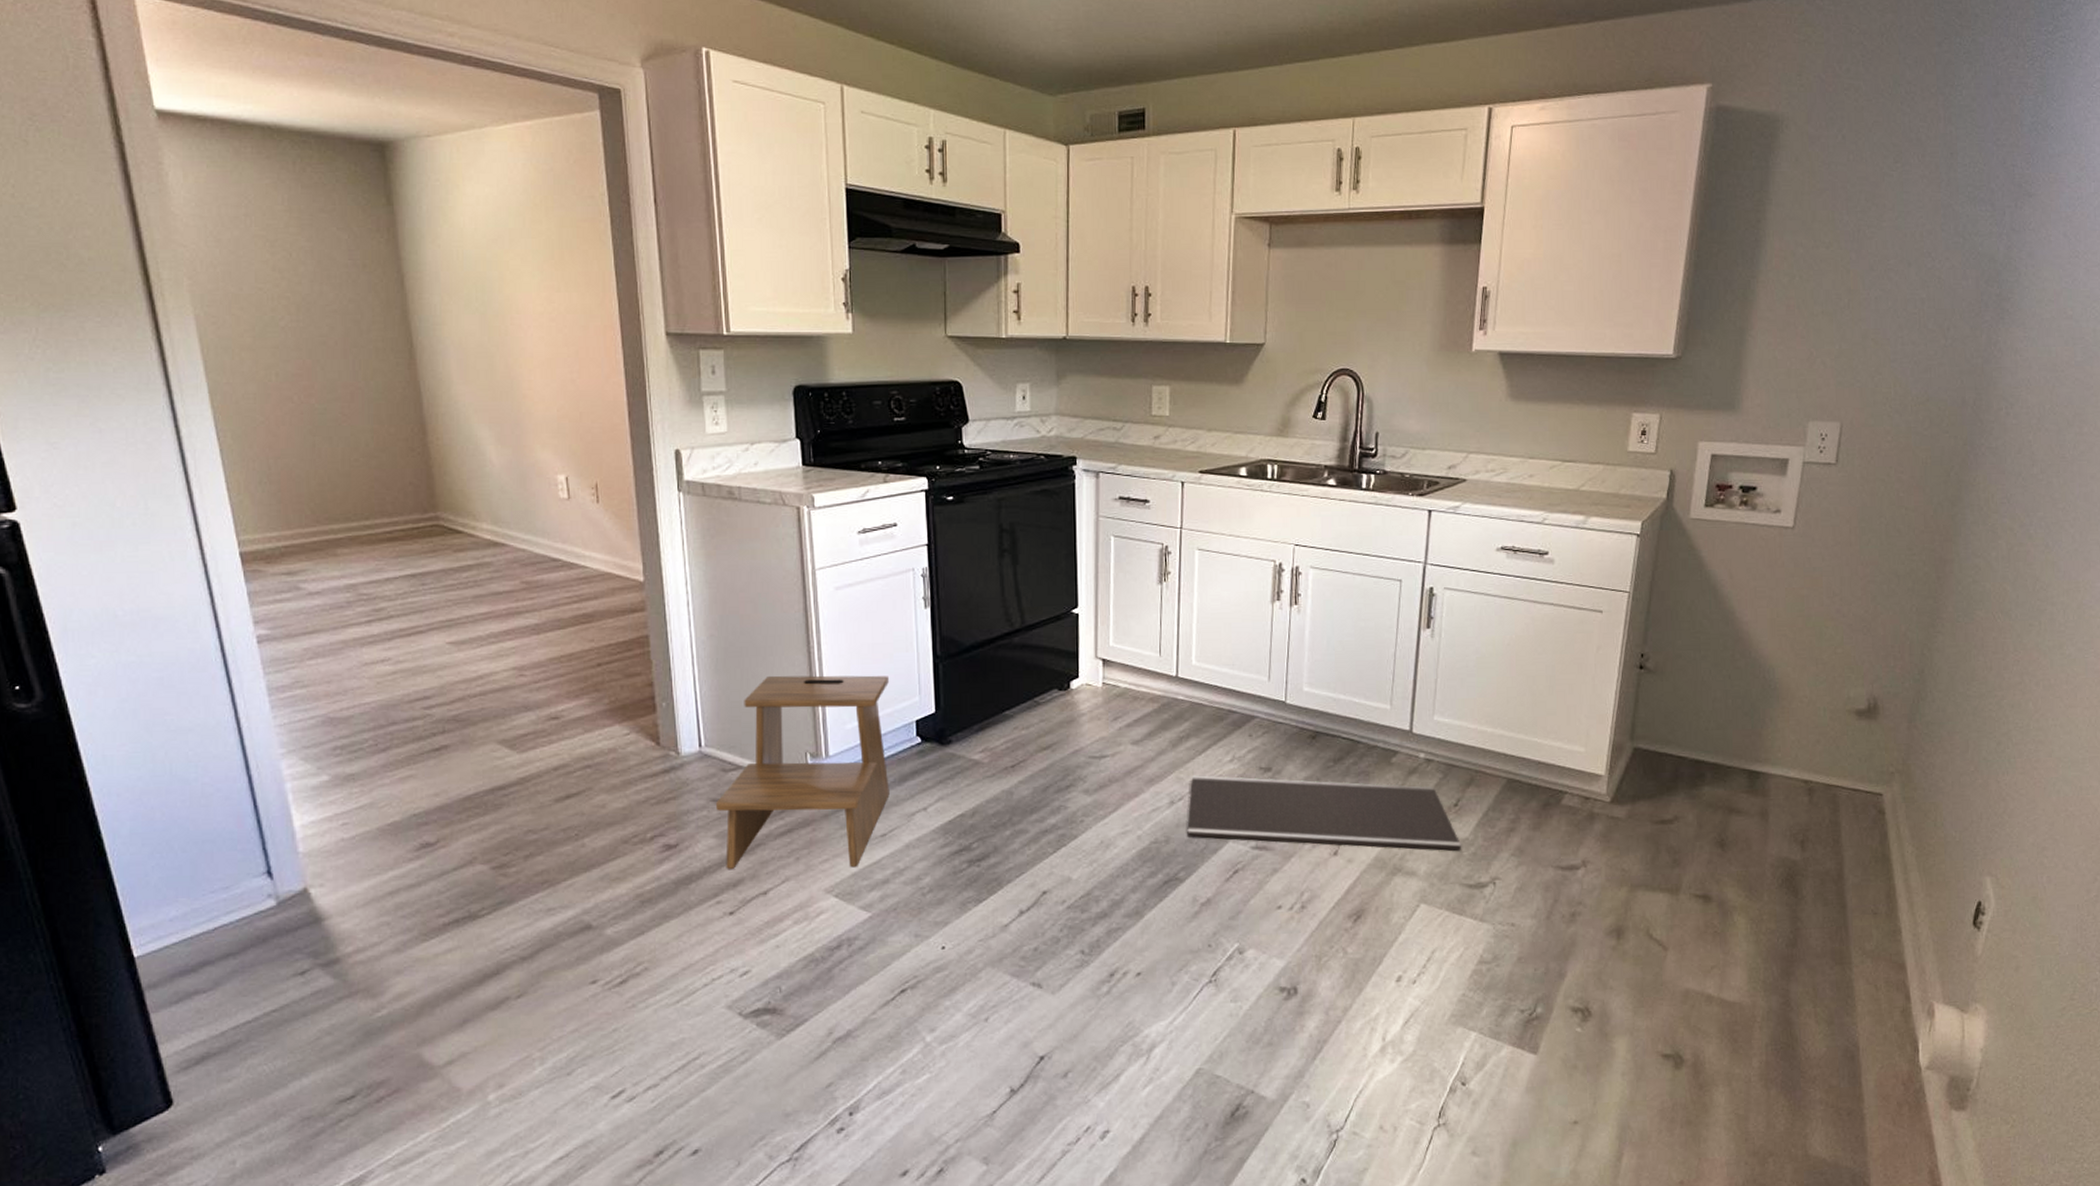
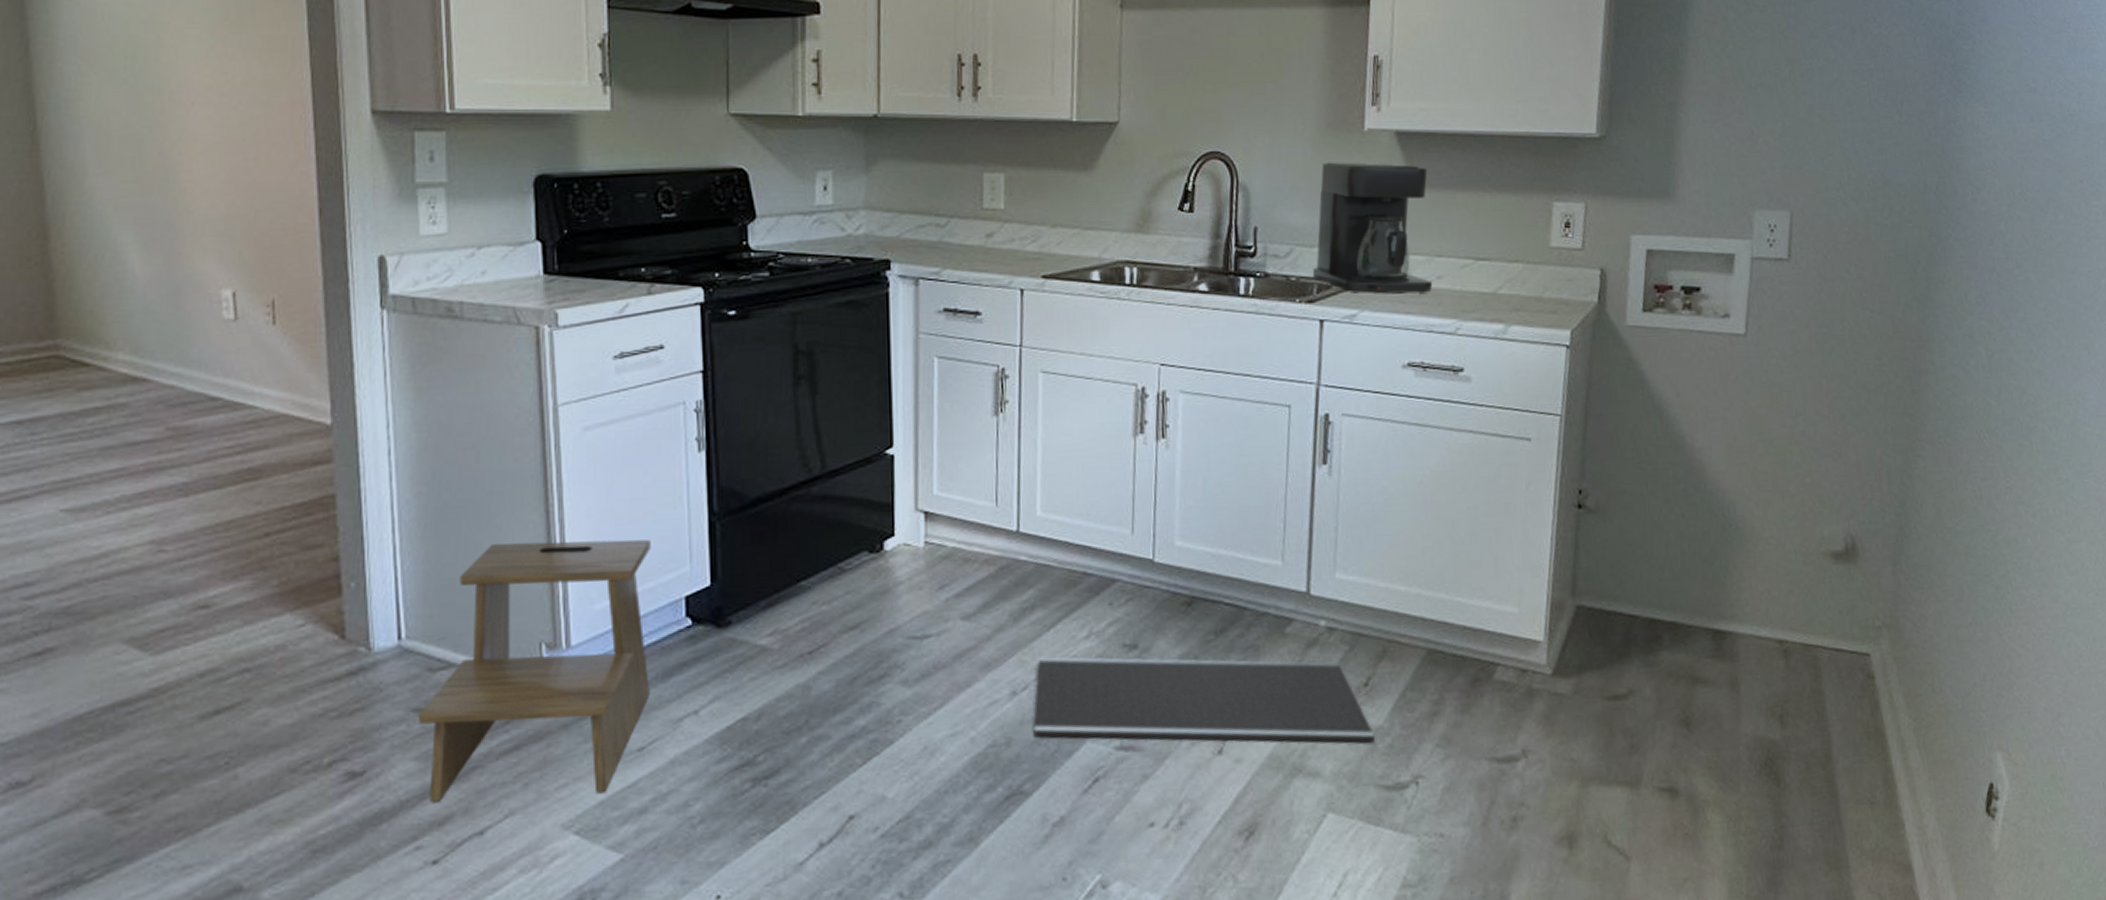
coffee maker: none [1423,378,1525,489] -> present [1312,162,1433,294]

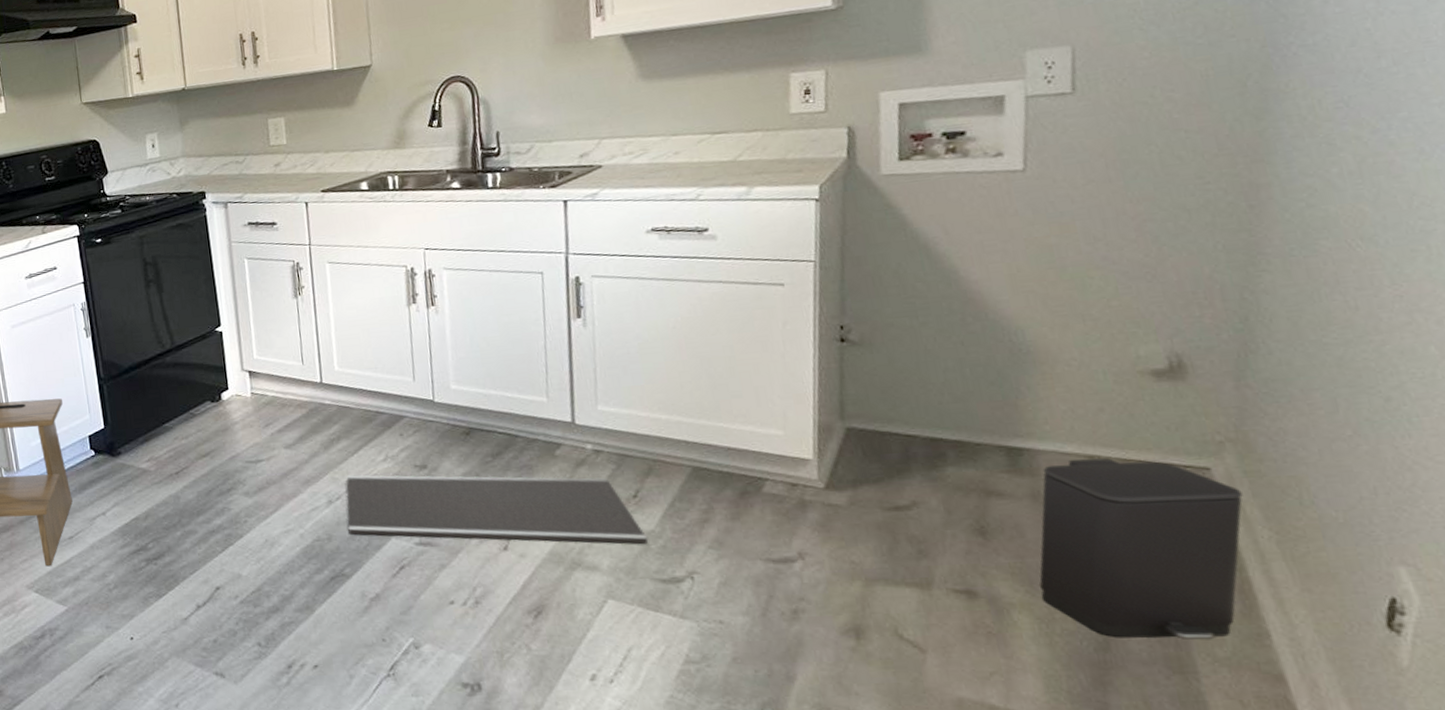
coffee maker: present [1312,162,1433,294] -> none [553,61,671,176]
pedal bin: none [1731,643,1892,835] -> present [1039,458,1243,641]

